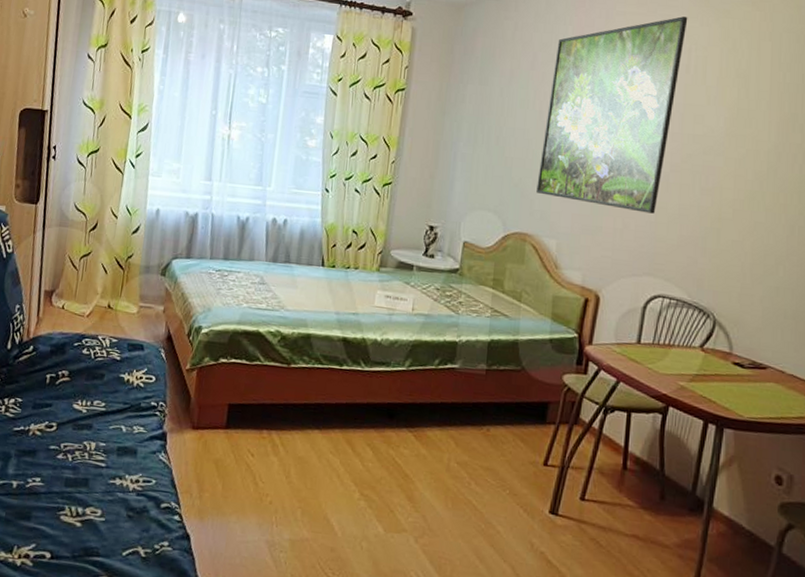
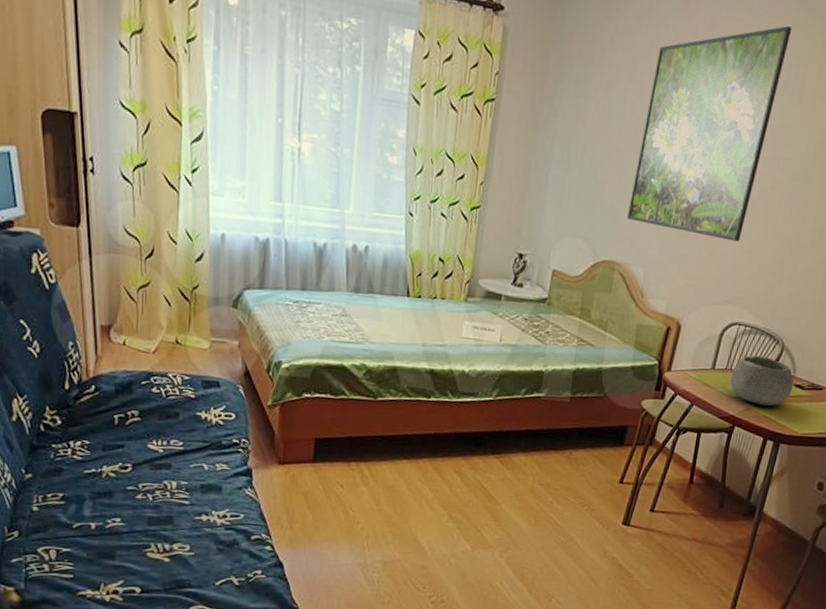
bowl: none [659,329,732,386] -> present [730,355,794,406]

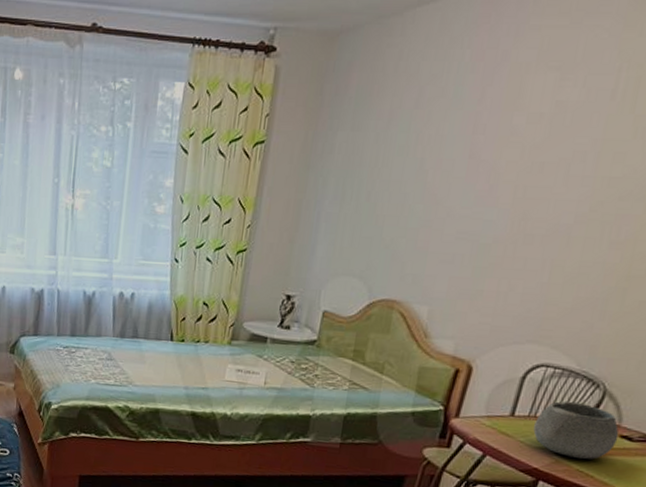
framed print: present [627,26,792,242] -> none [410,26,624,273]

